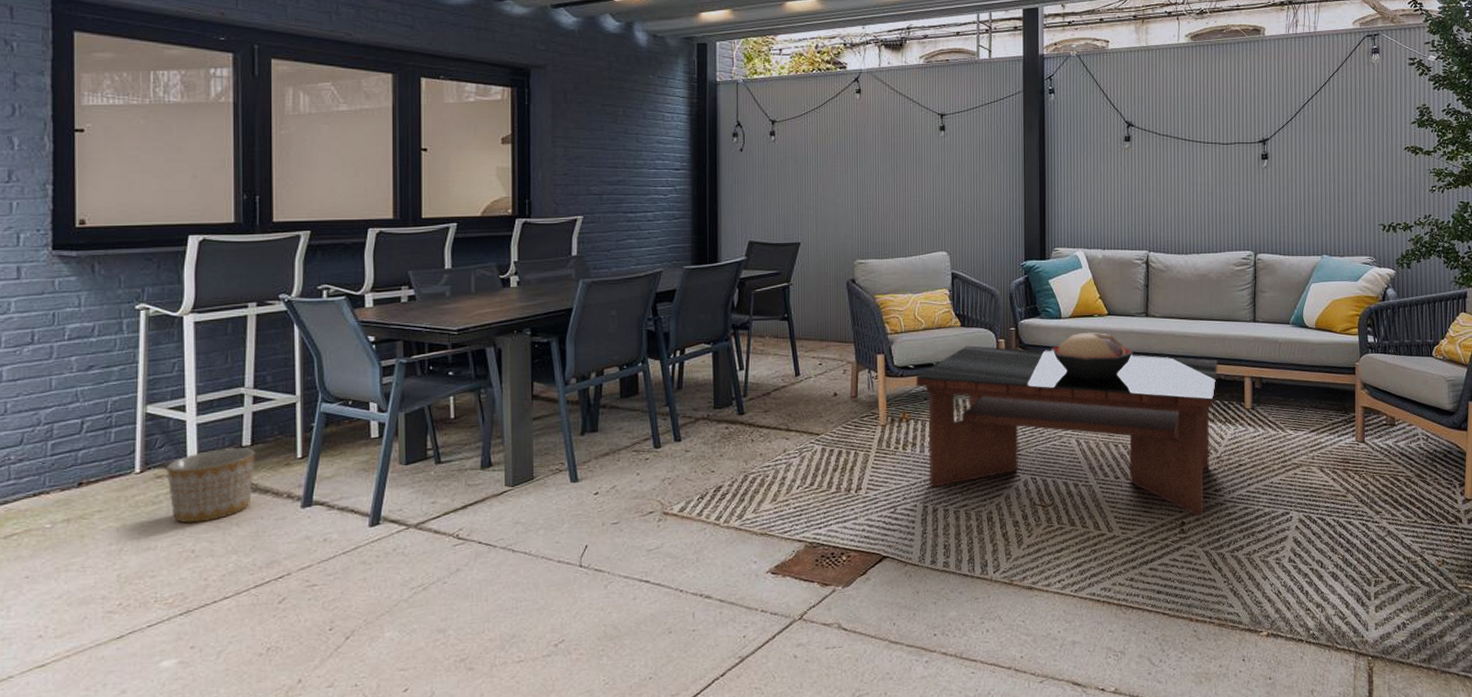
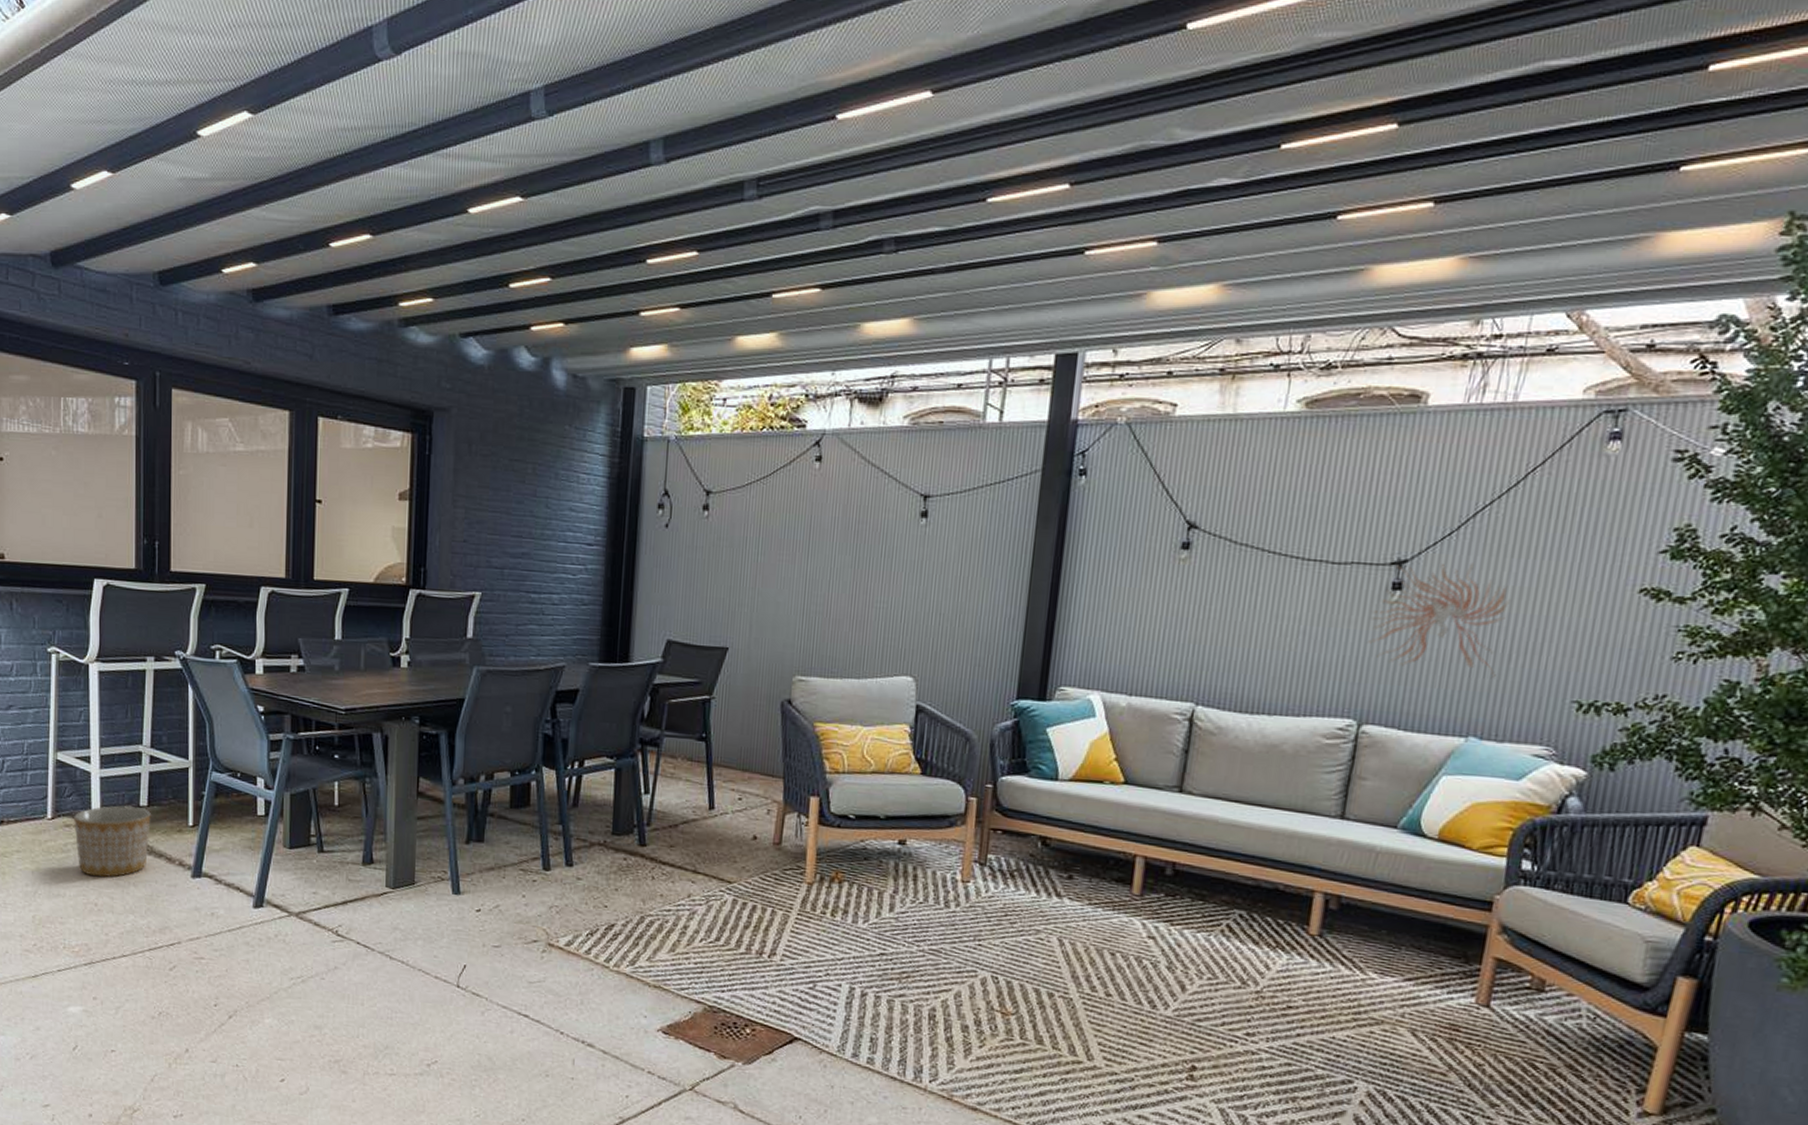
coffee table: present [915,345,1218,516] -> none [855,799,1278,1063]
decorative bowl: present [1051,332,1134,379] -> none [1038,802,1155,867]
wall sculpture: none [1251,138,1333,213] -> present [1366,562,1510,678]

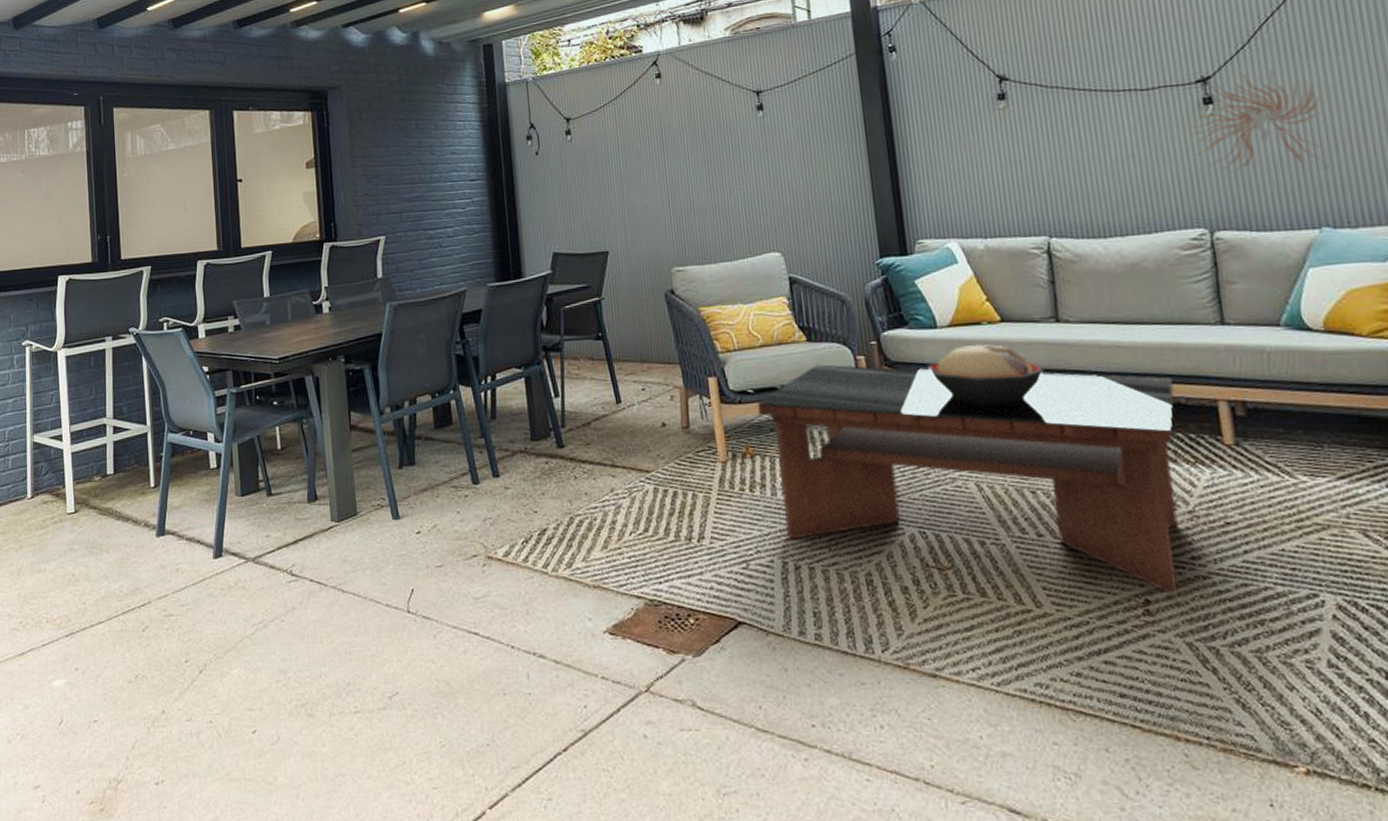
planter: present [74,805,151,878] -> none [50,475,117,548]
coffee table: none [855,799,1278,1063] -> present [757,364,1179,592]
decorative bowl: none [1038,802,1155,867] -> present [927,344,1044,405]

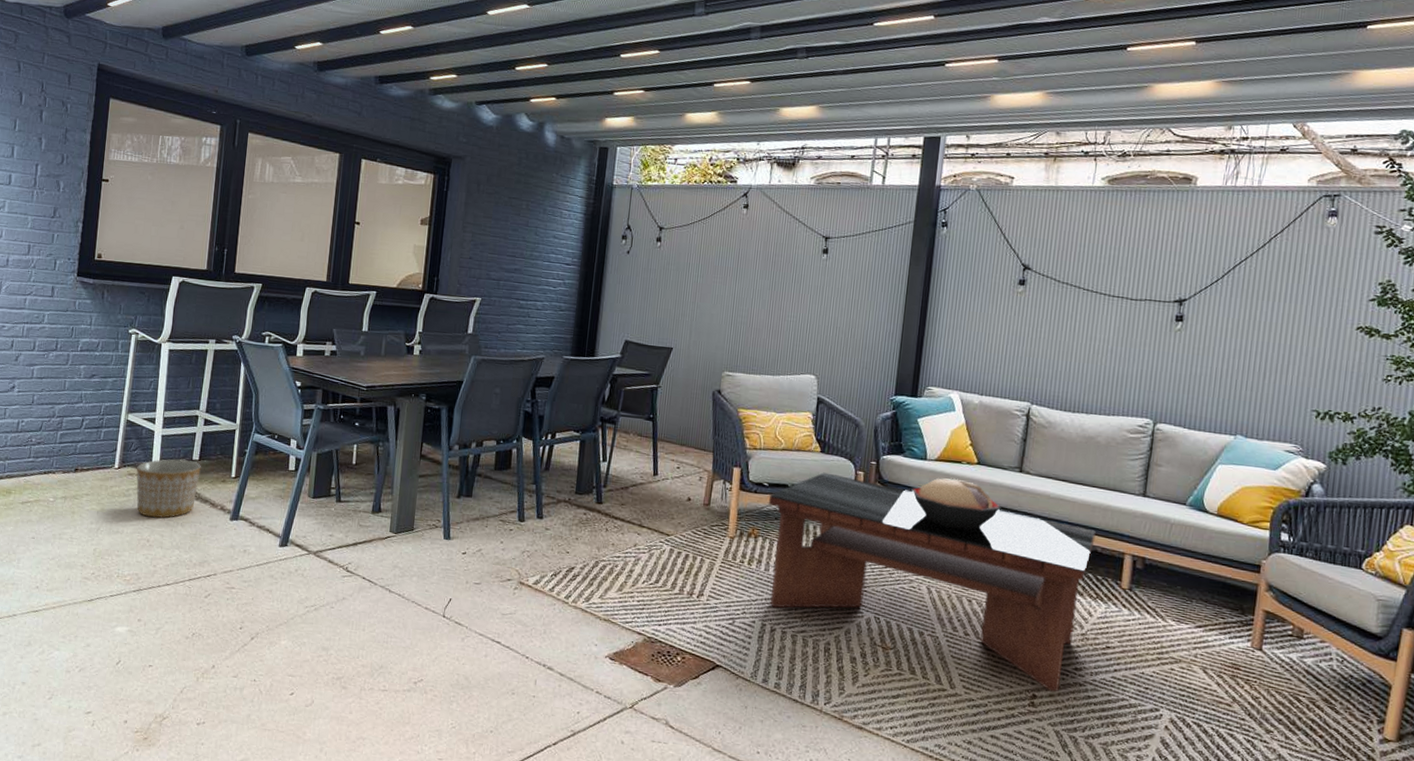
planter: none [50,475,117,548] -> present [136,459,201,518]
wall sculpture: present [1190,69,1330,172] -> none [1158,302,1263,391]

